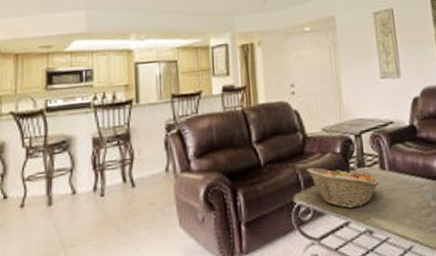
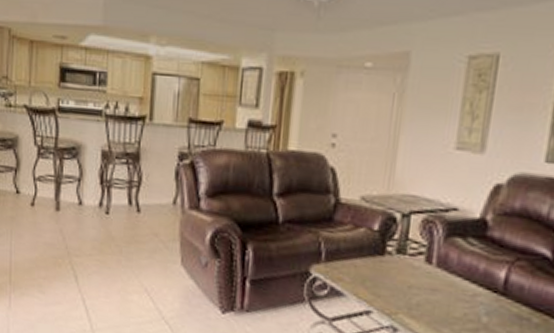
fruit basket: present [307,167,379,209] -> none [332,238,420,299]

